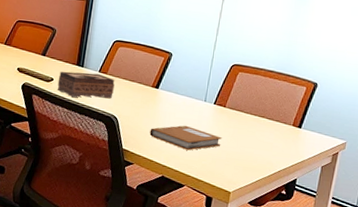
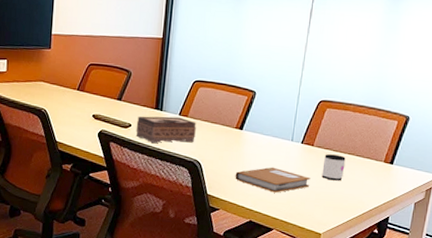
mug: none [232,115,256,142] -> present [322,154,346,181]

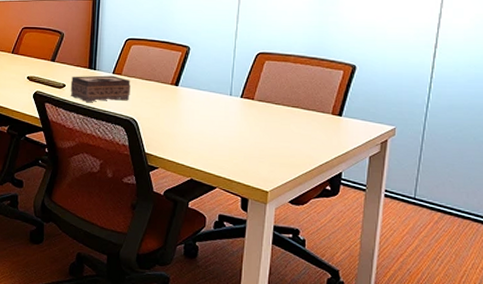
notebook: present [235,166,311,193] -> none [173,122,253,150]
mug: present [322,154,346,181] -> none [265,108,289,136]

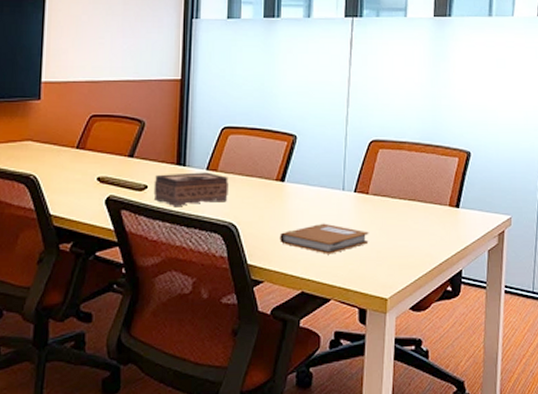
notebook: none [173,122,253,150] -> present [280,223,369,254]

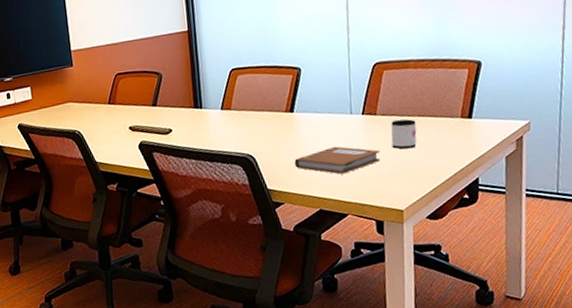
tissue box: present [153,172,228,206] -> none [177,111,243,145]
mug: none [381,202,407,233] -> present [391,119,417,150]

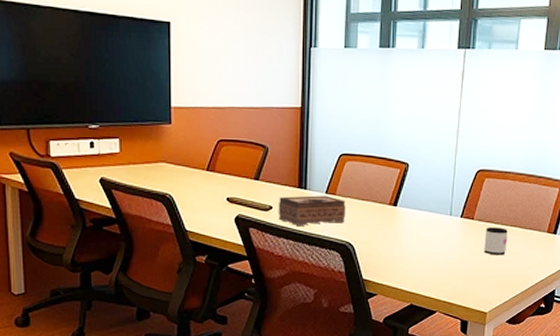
tissue box: none [177,111,243,145] -> present [278,195,346,226]
notebook: present [294,146,381,175] -> none [392,244,473,272]

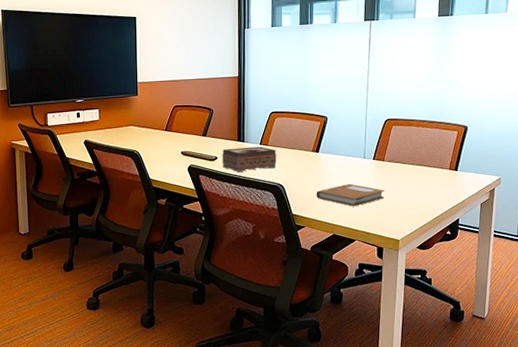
notebook: none [392,244,473,272] -> present [316,183,385,207]
mug: present [484,227,508,255] -> none [394,167,415,191]

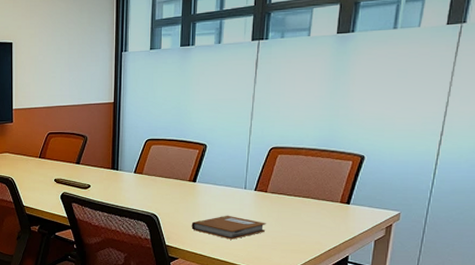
tissue box: present [222,146,277,172] -> none [95,175,151,200]

